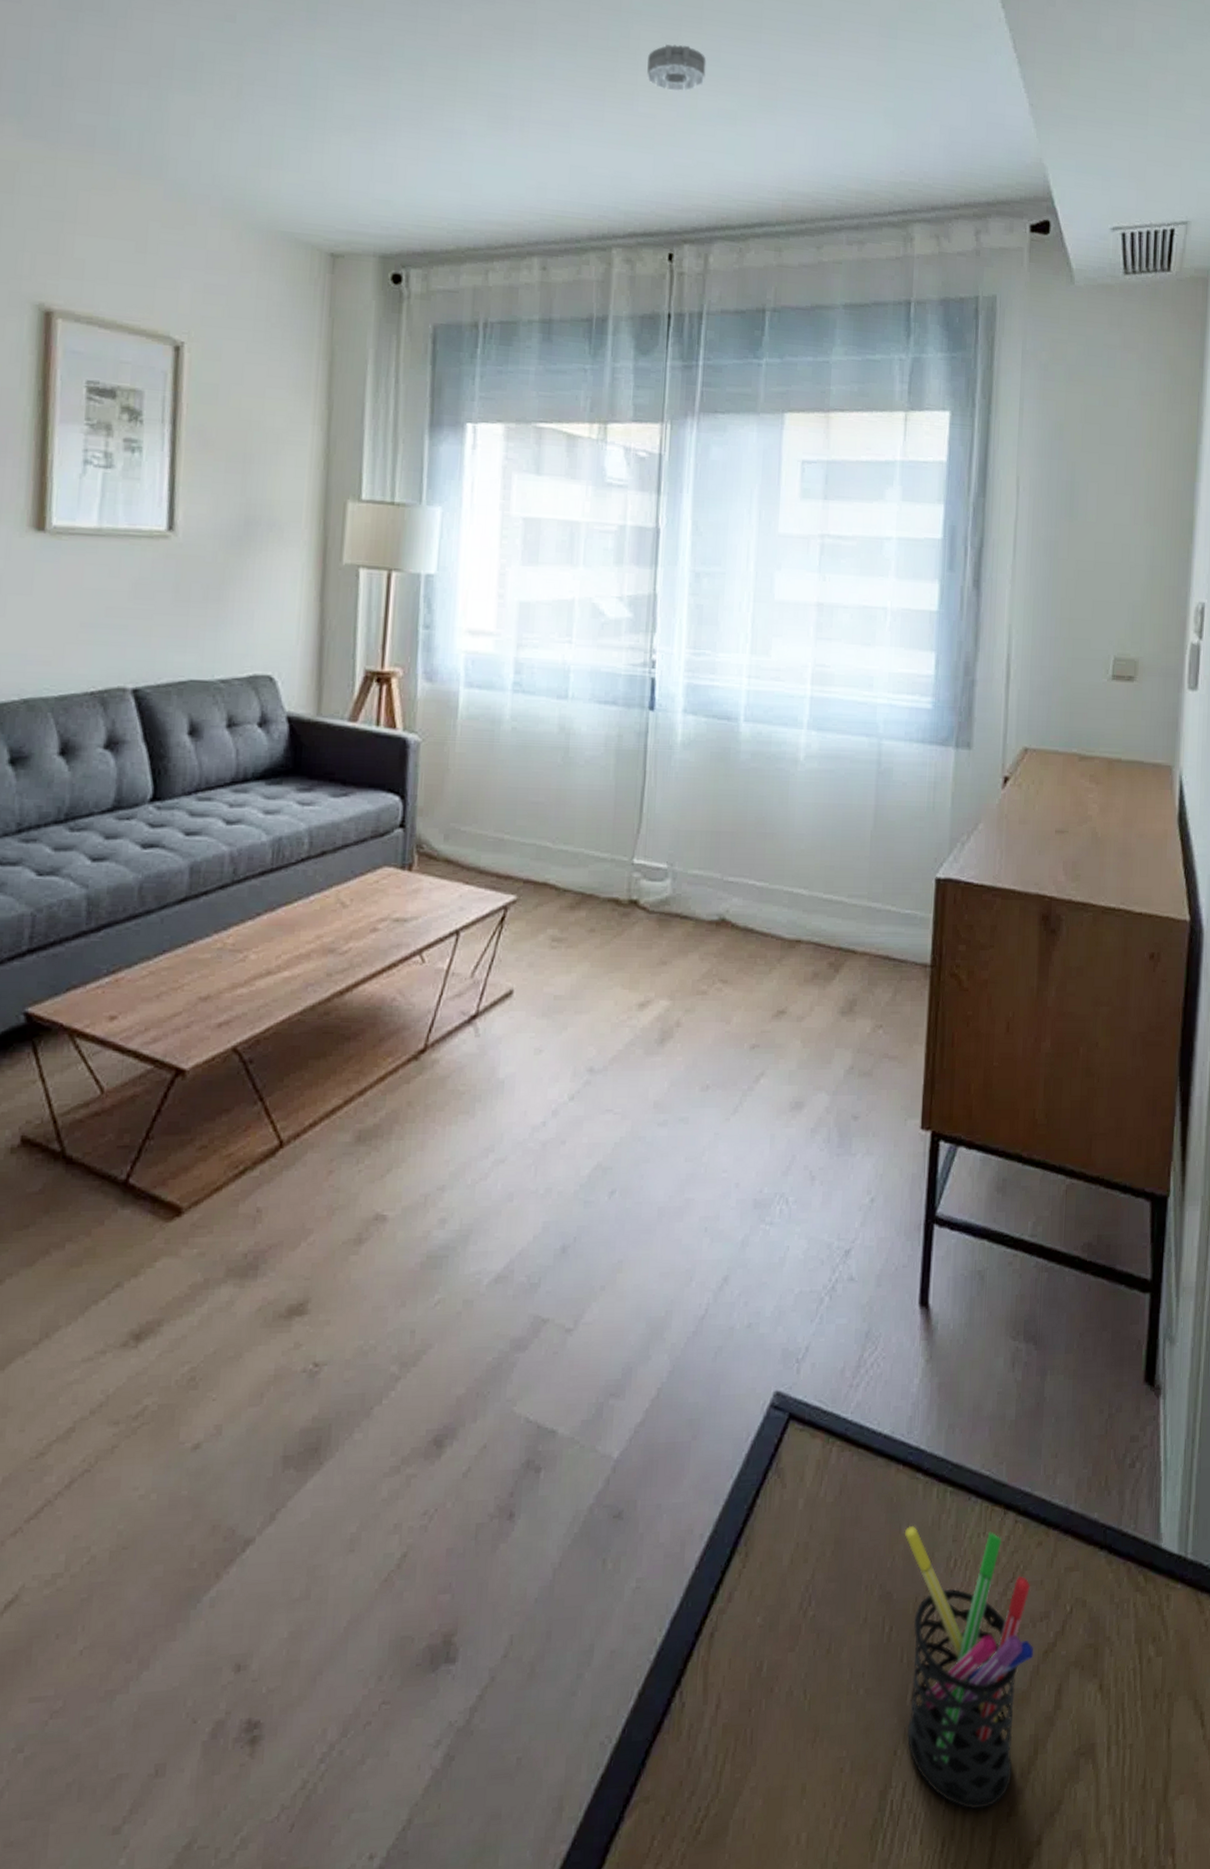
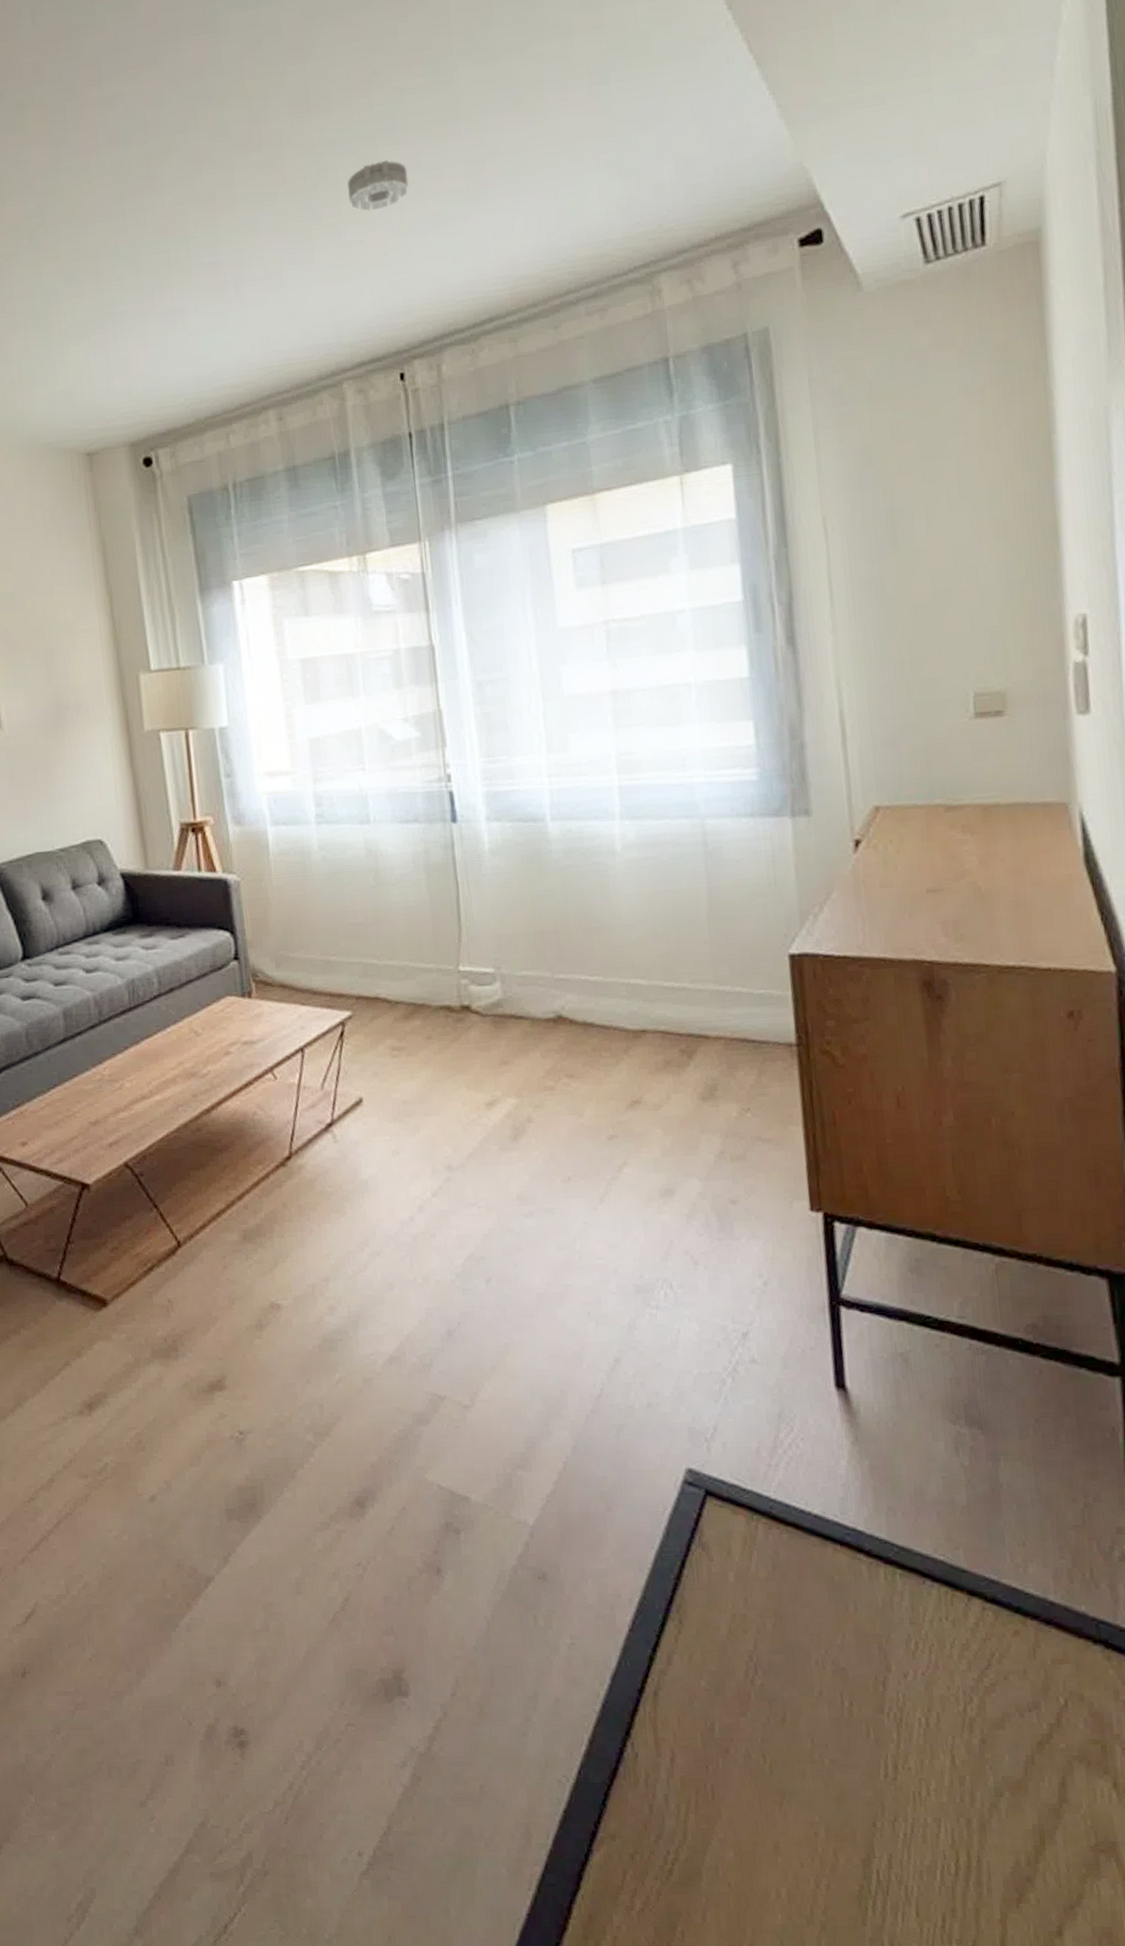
pen holder: present [905,1526,1034,1810] -> none [853,1606,1026,1891]

